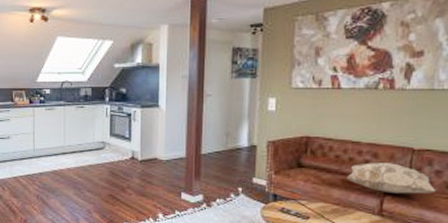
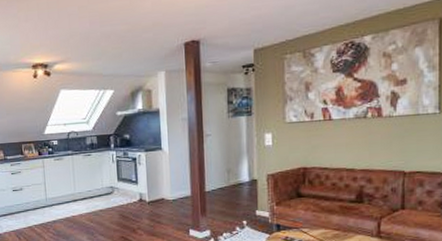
decorative pillow: present [346,162,437,194] -> none [344,186,430,216]

